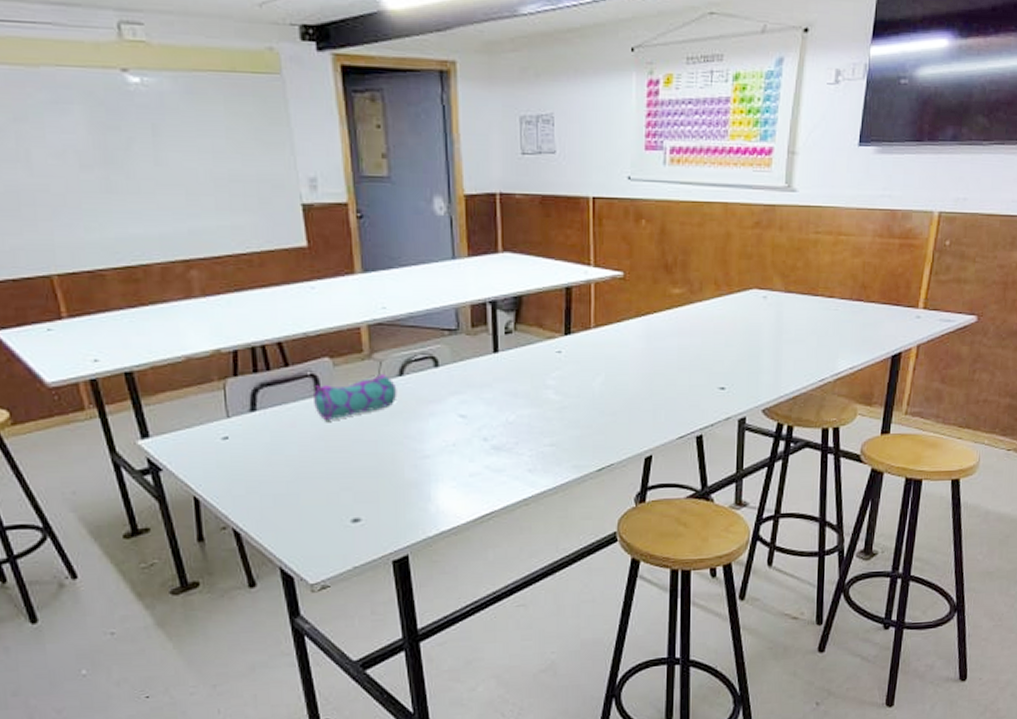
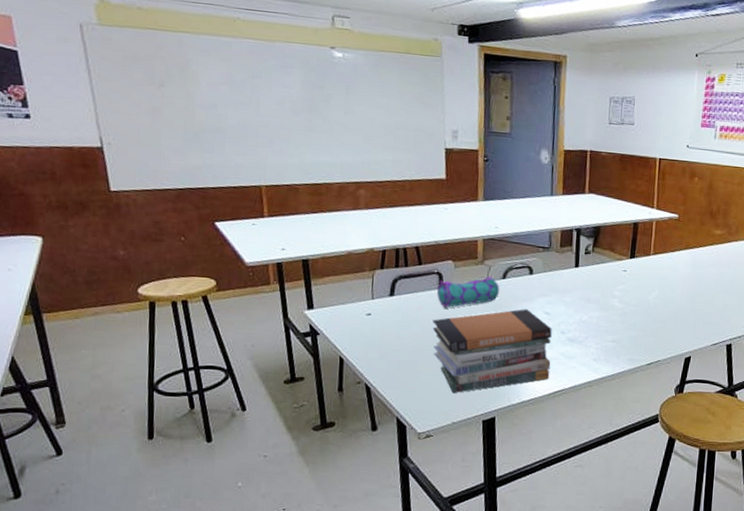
book stack: none [312,413,474,529] -> present [432,309,552,393]

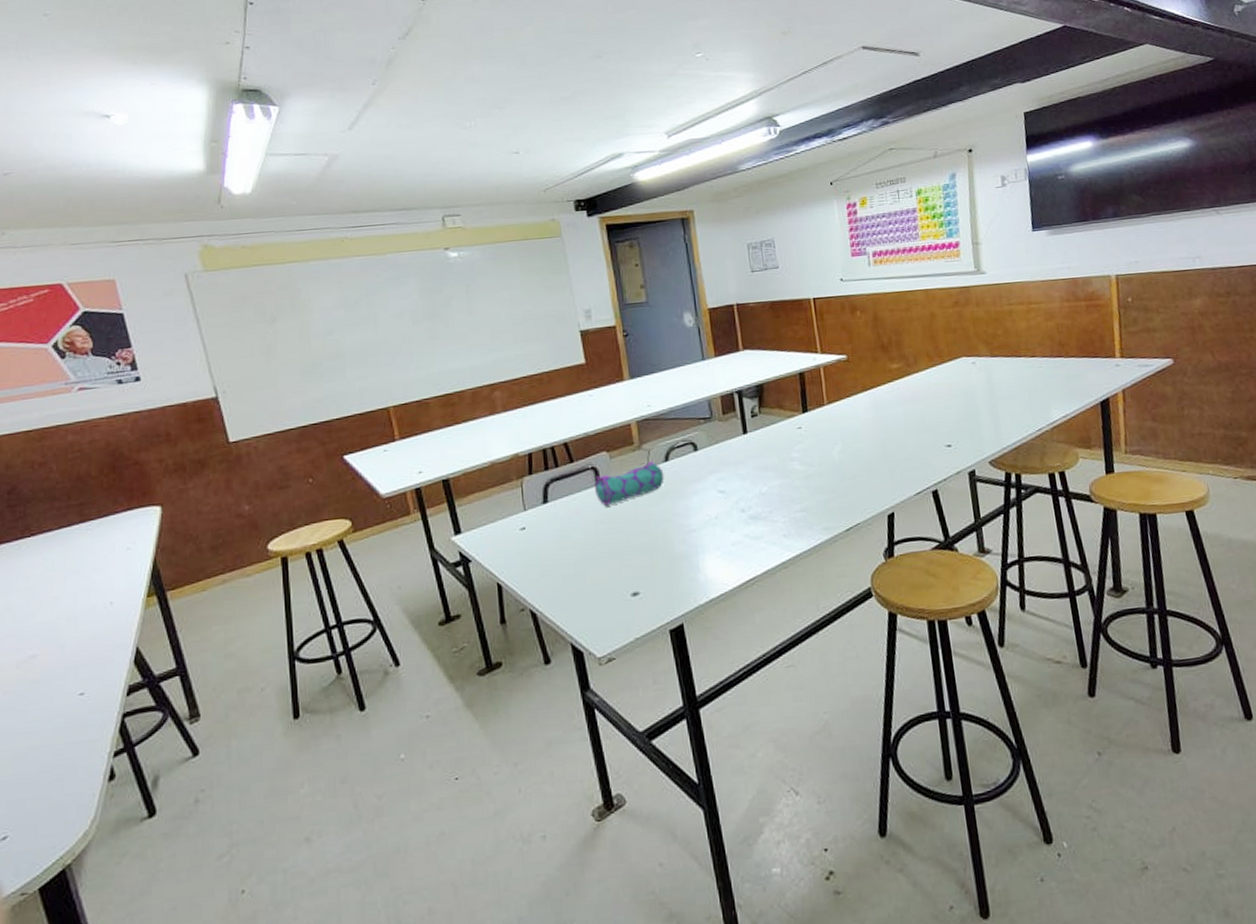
book stack: present [432,309,552,393] -> none [595,491,738,603]

